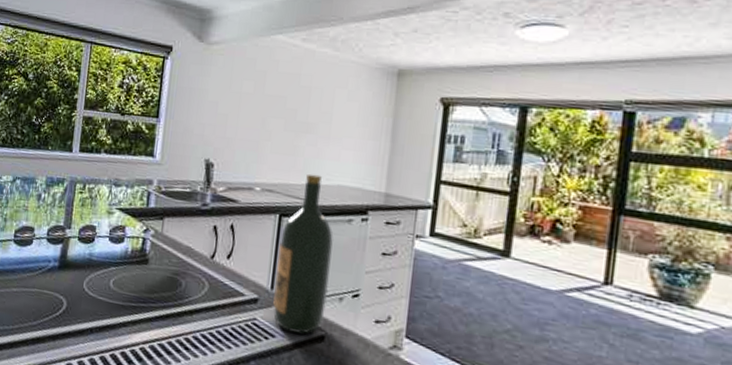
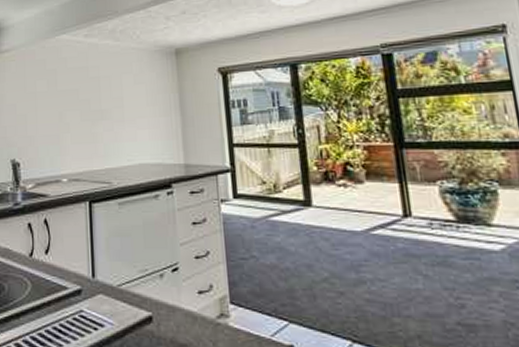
wine bottle: present [273,173,334,335] -> none [93,157,149,318]

